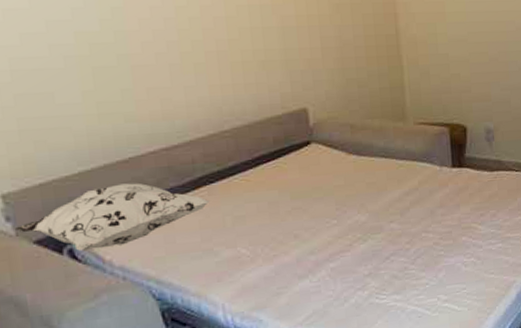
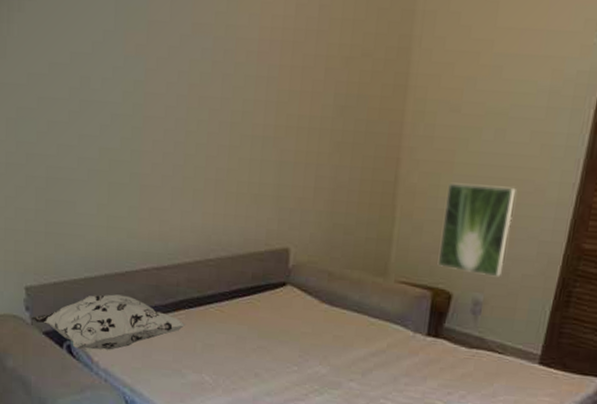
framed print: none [443,28,504,106] -> present [437,184,516,277]

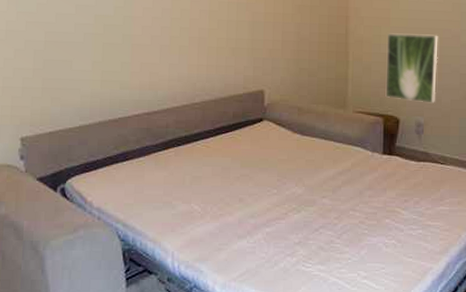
decorative pillow: present [30,294,186,350] -> none [25,139,175,192]

